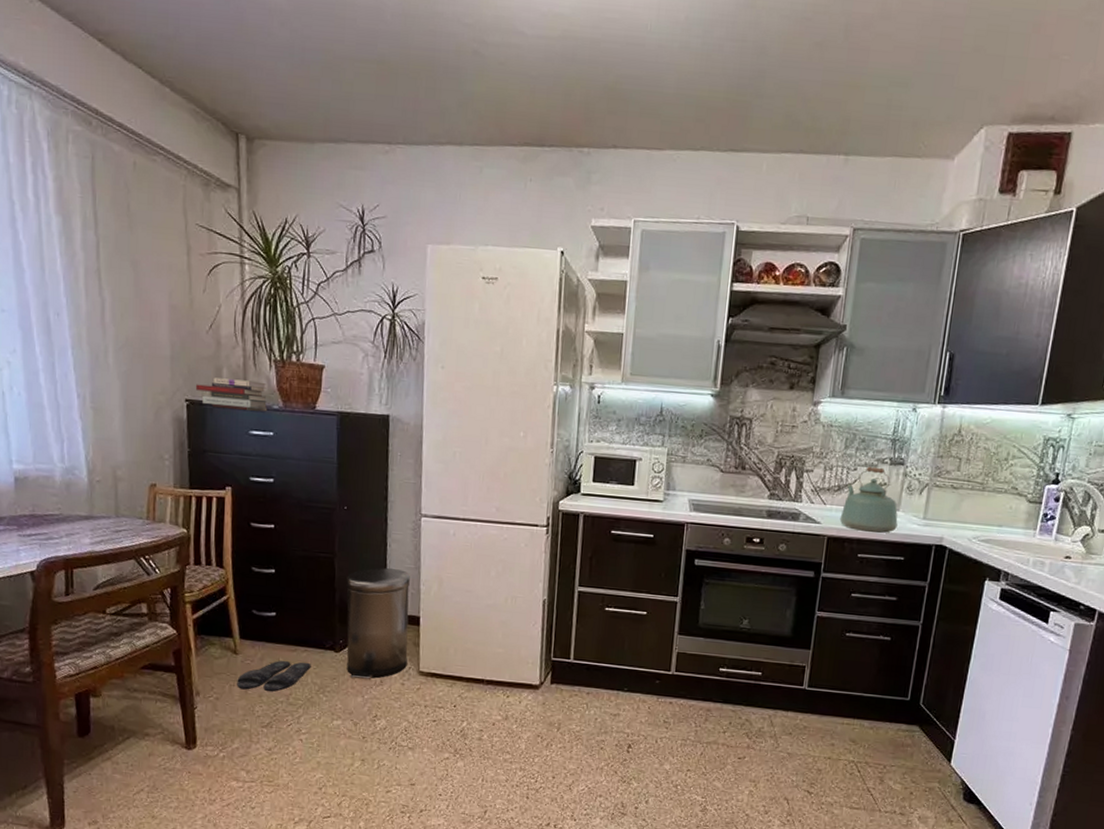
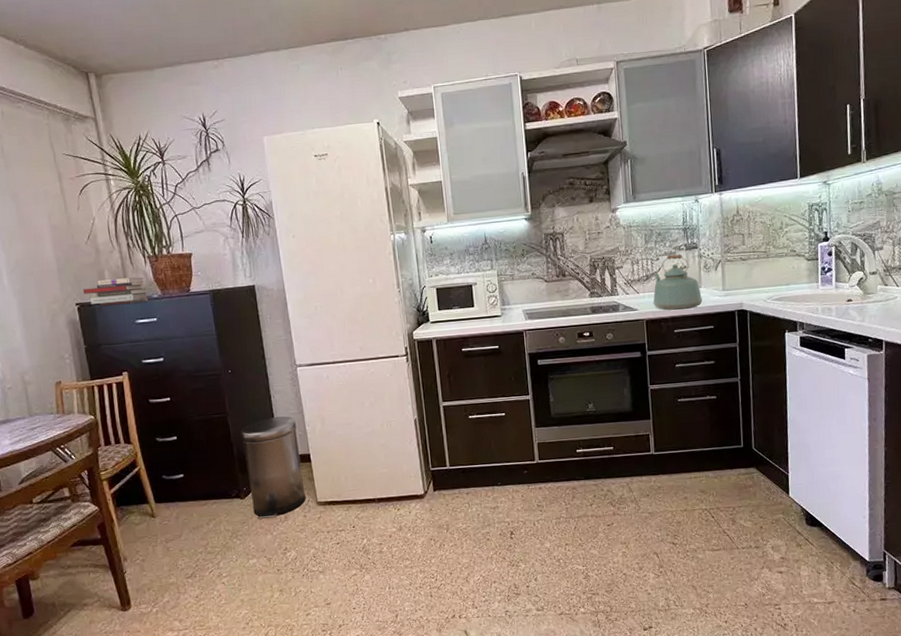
slippers: present [237,660,311,691] -> none [158,513,222,548]

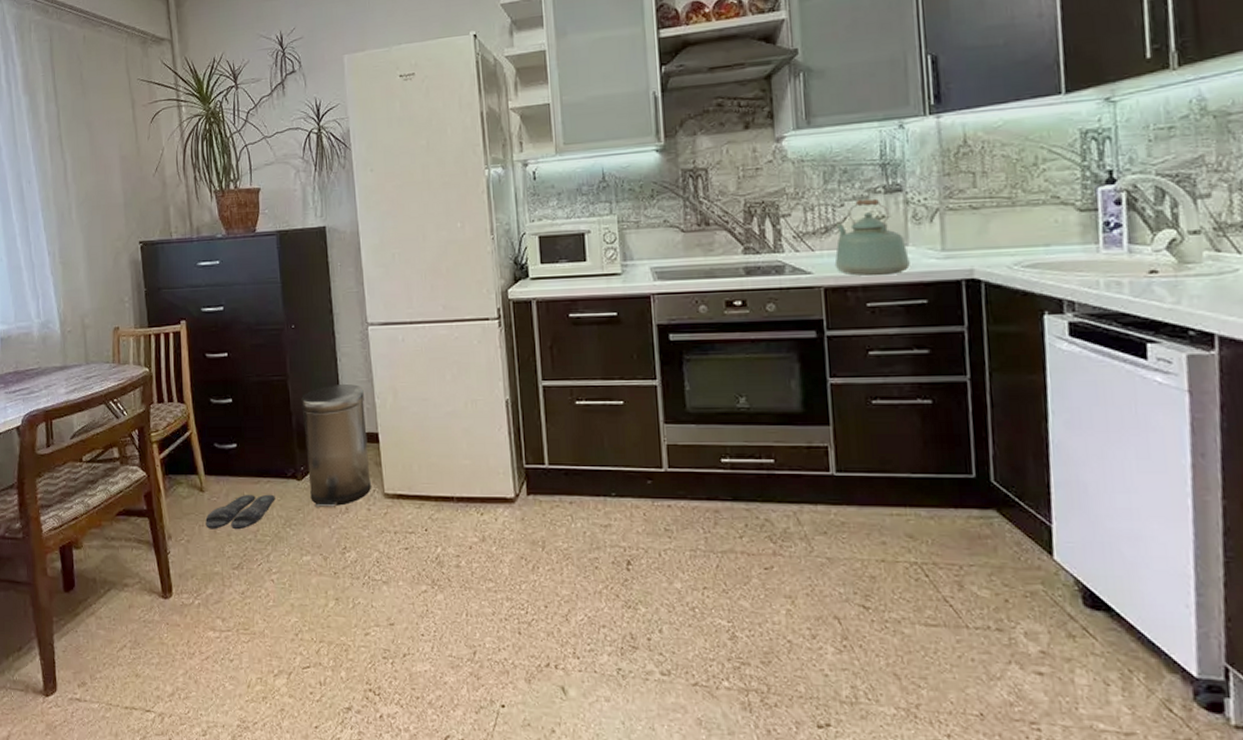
books: present [82,277,149,306] -> none [147,214,212,245]
slippers: none [158,513,222,548] -> present [205,494,275,529]

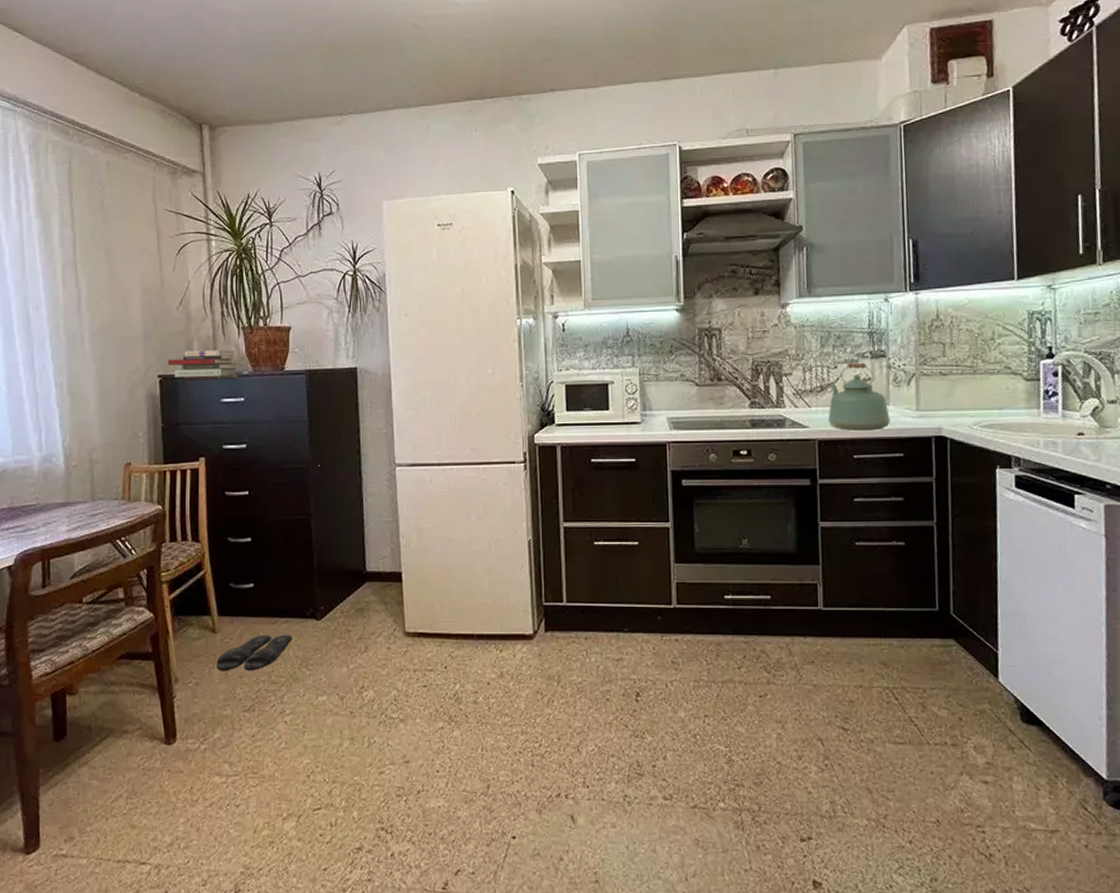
books: none [147,214,212,245] -> present [167,350,238,380]
pedal bin: present [301,384,371,509] -> none [324,524,392,648]

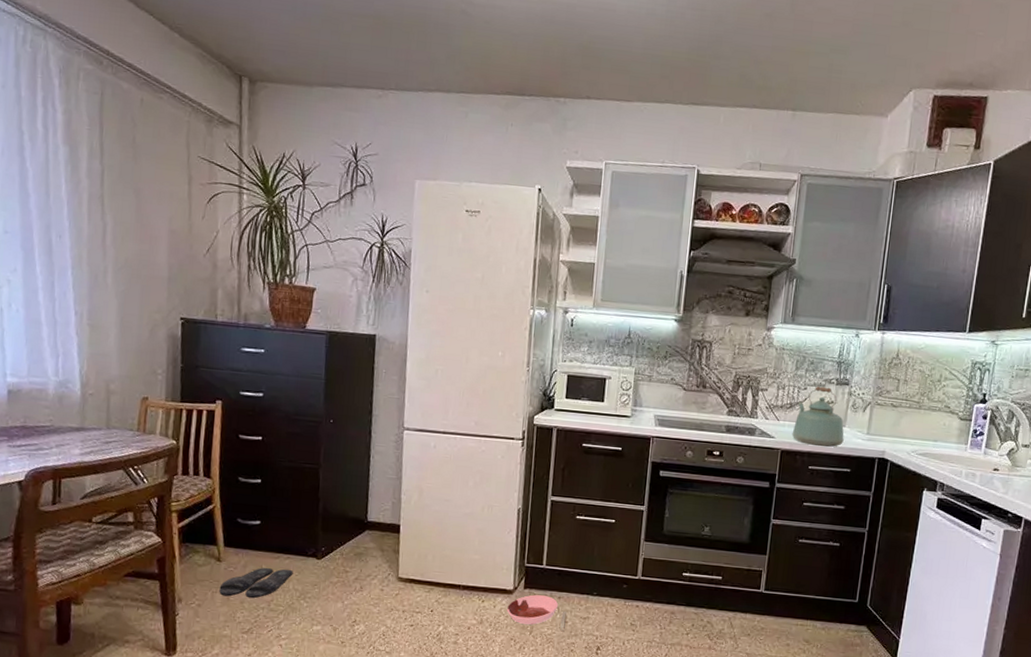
books: present [167,350,238,380] -> none [190,298,260,330]
pet bowl: none [529,638,597,677] -> present [507,594,567,631]

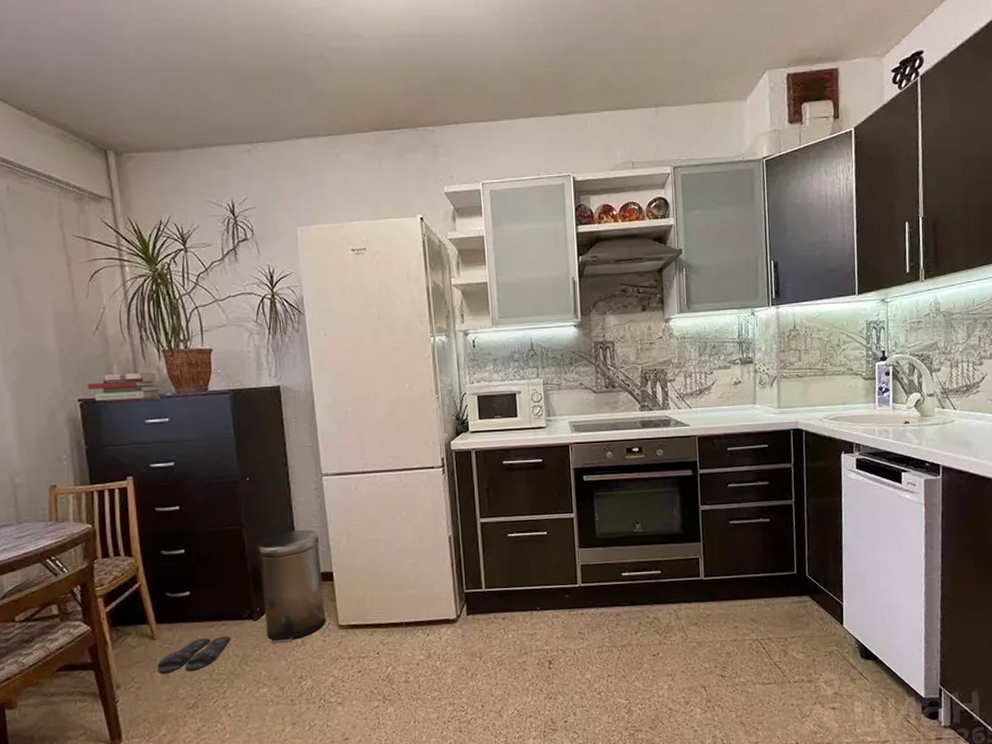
books: none [190,298,260,330] -> present [87,372,161,403]
pedal bin: none [328,478,392,586] -> present [256,530,326,644]
pet bowl: present [507,594,567,631] -> none [453,618,514,651]
kettle: present [792,386,844,448] -> none [705,368,757,428]

